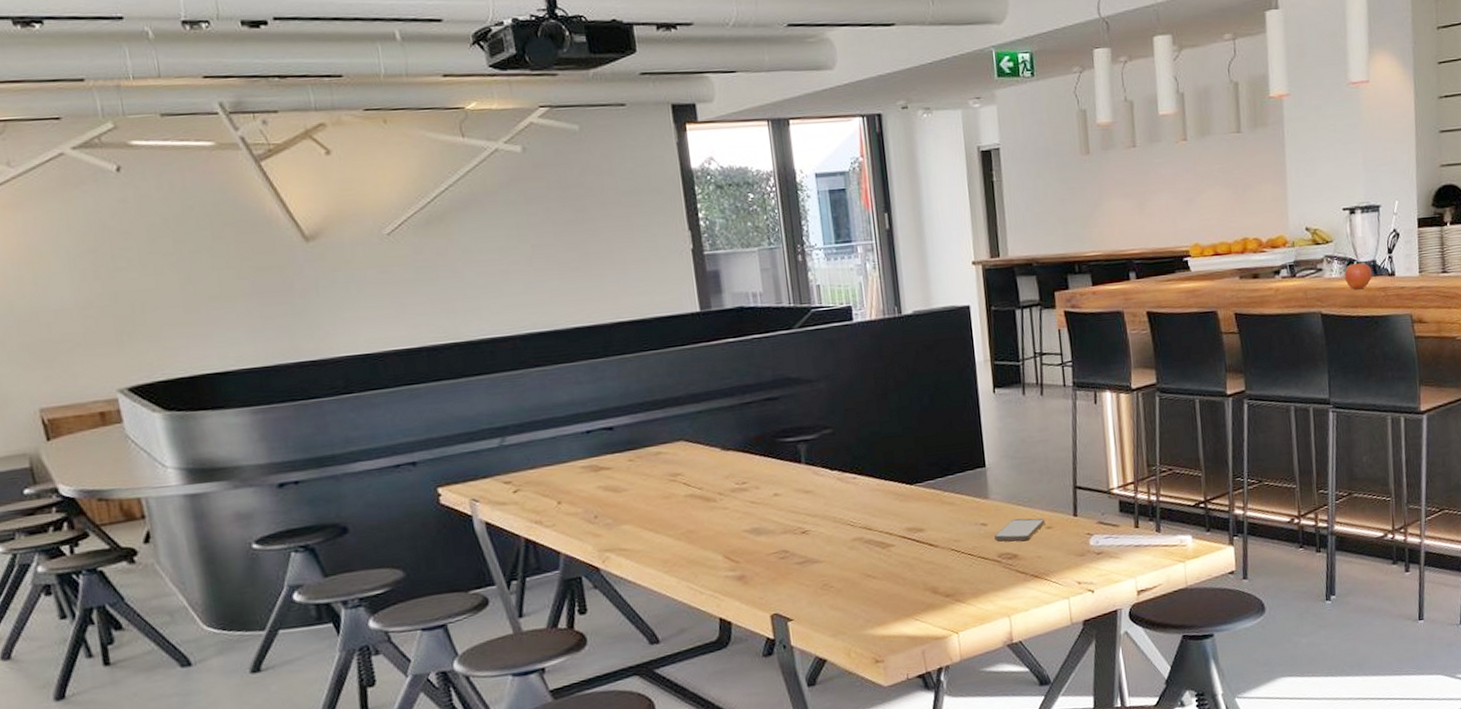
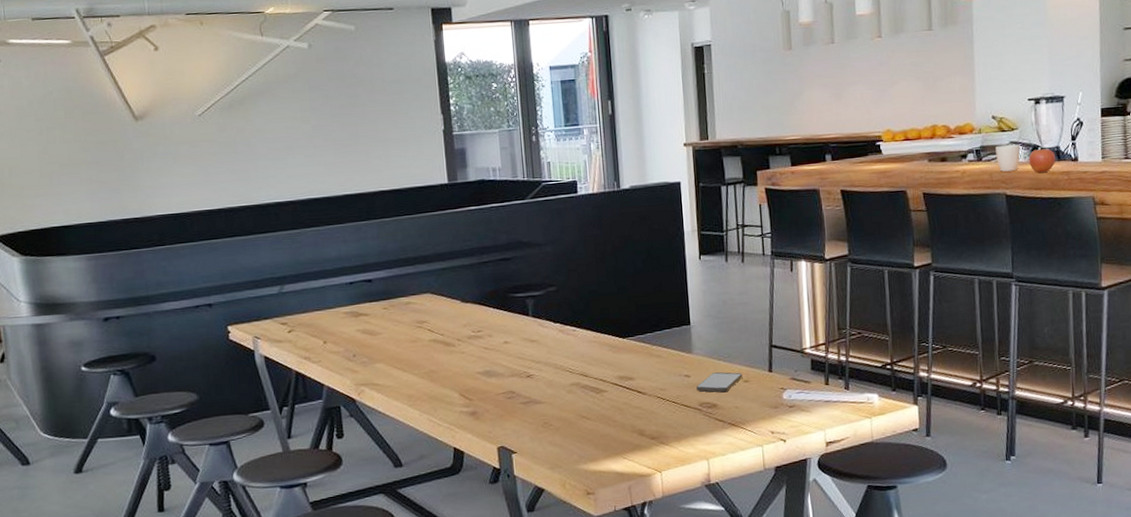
cup: none [1310,258,1336,289] -> present [995,144,1021,172]

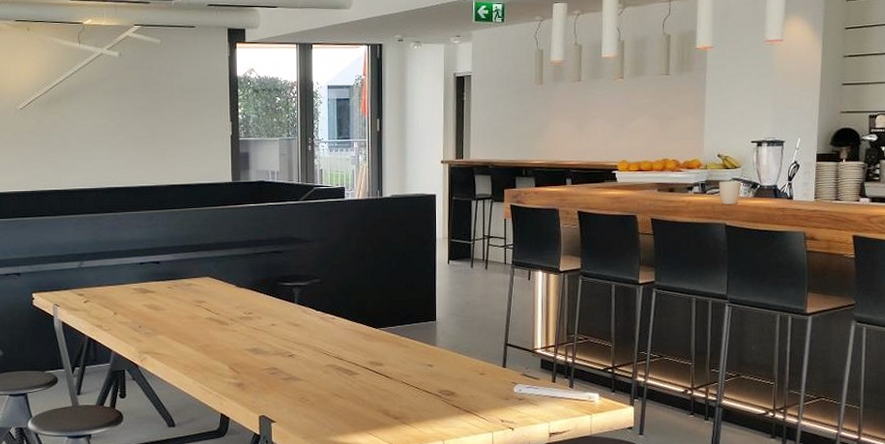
smartphone: present [696,372,743,393] -> none [438,364,479,383]
fruit: present [1028,148,1056,173] -> none [748,186,773,207]

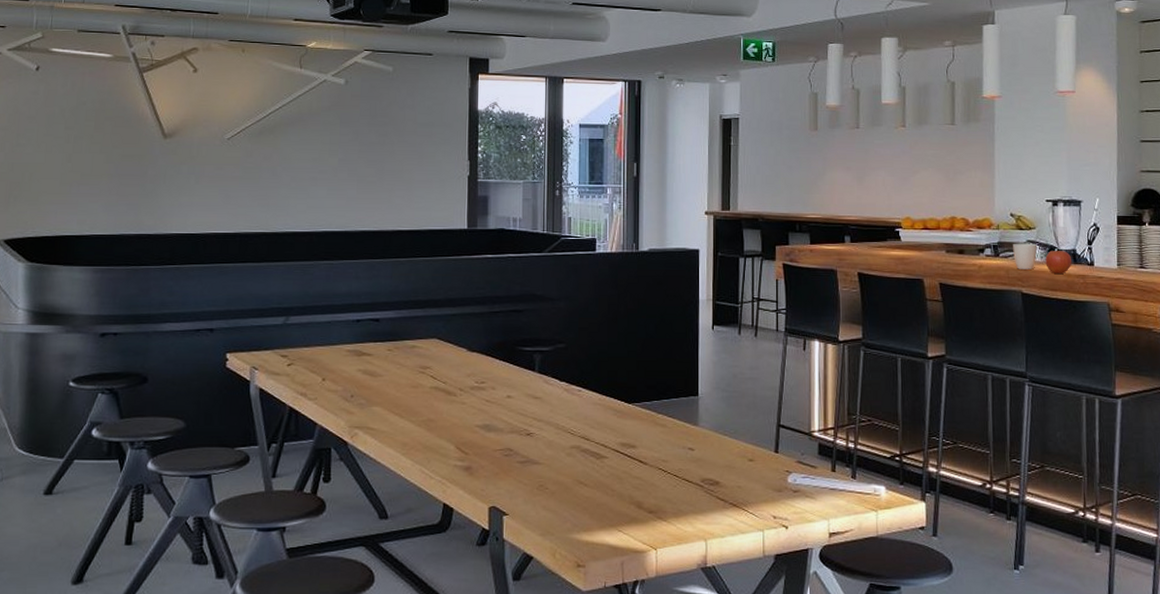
fruit: none [748,186,773,207] -> present [1045,249,1072,274]

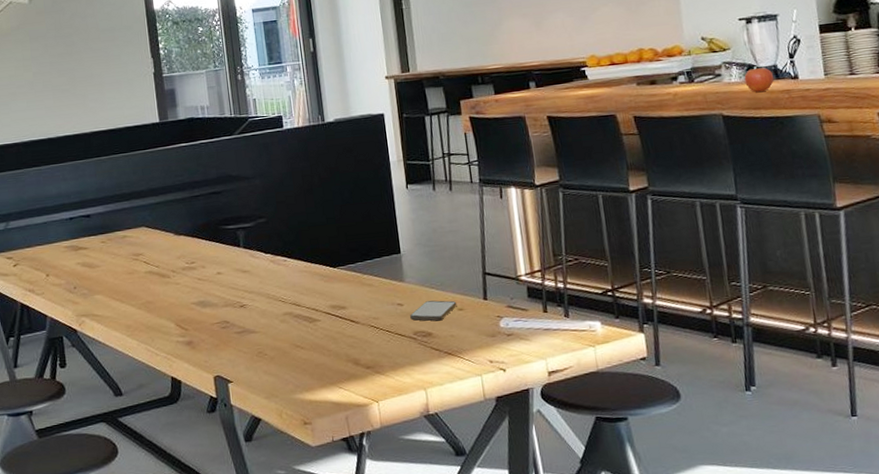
smartphone: none [700,448,748,470] -> present [410,300,457,321]
cup: present [1013,243,1038,269] -> none [707,64,735,93]

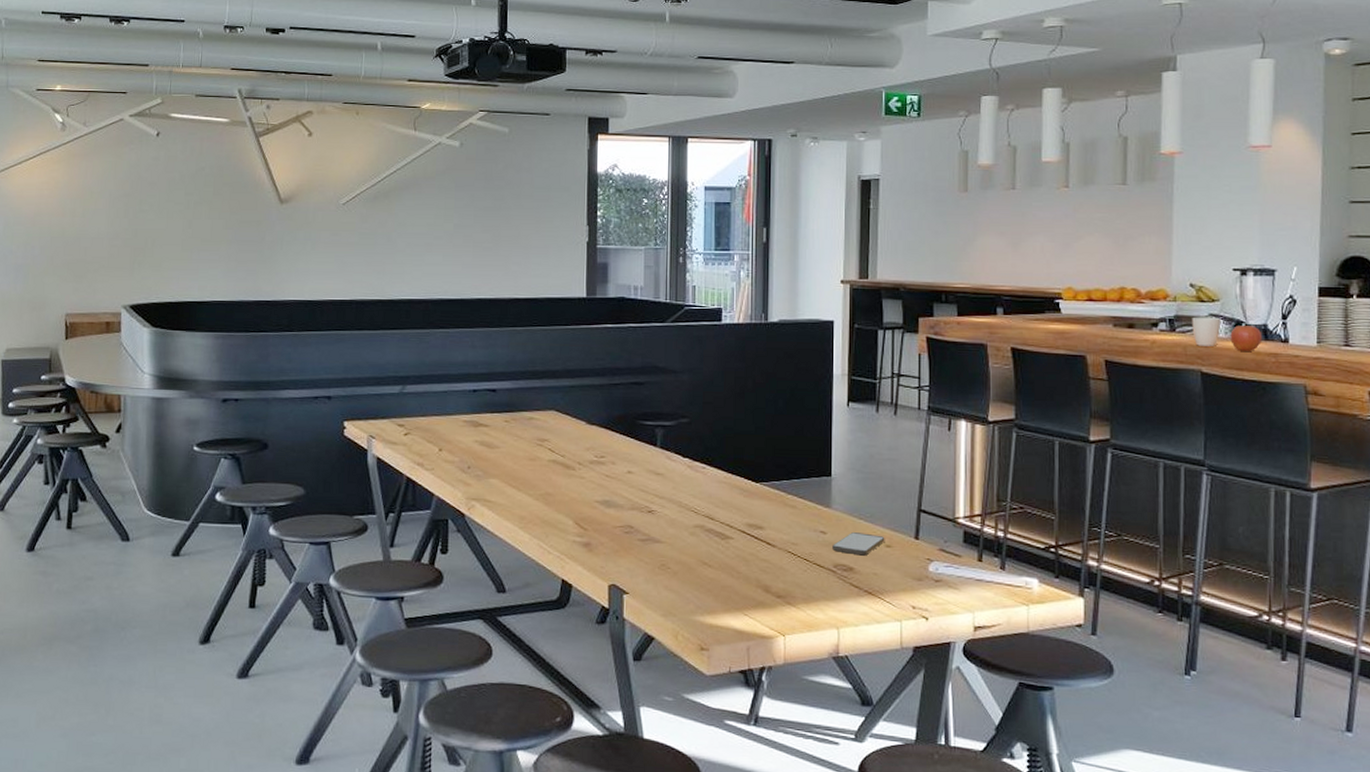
cup: none [707,64,735,93] -> present [1192,317,1221,346]

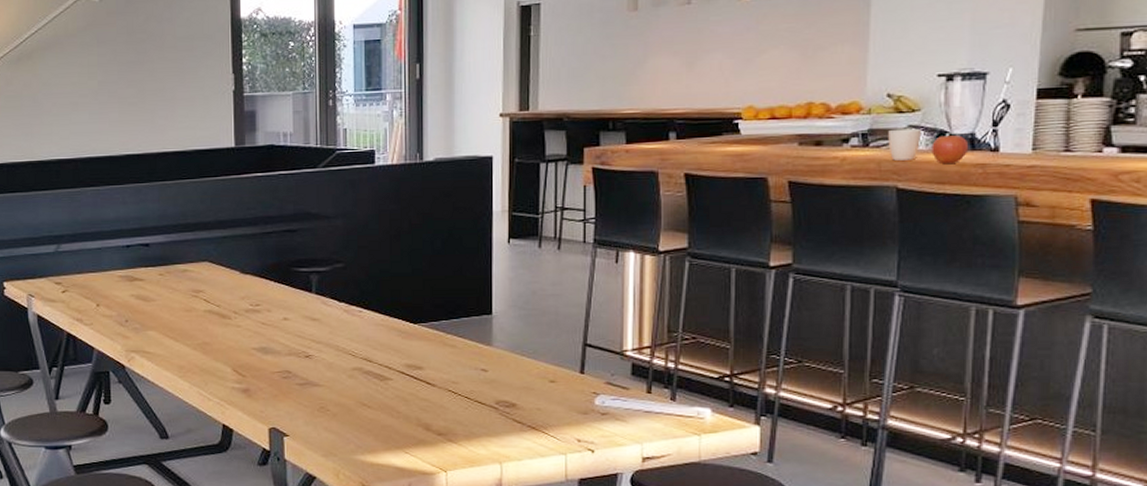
smartphone: present [832,532,885,556] -> none [494,369,549,392]

